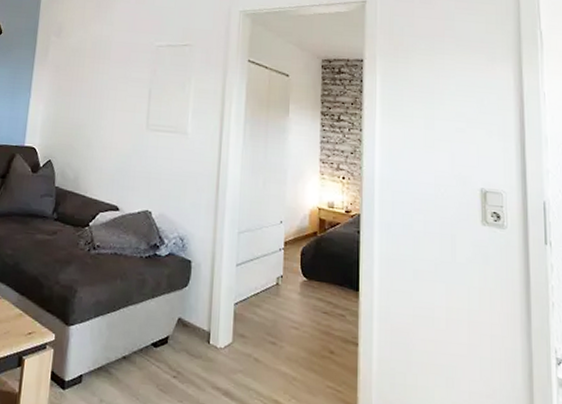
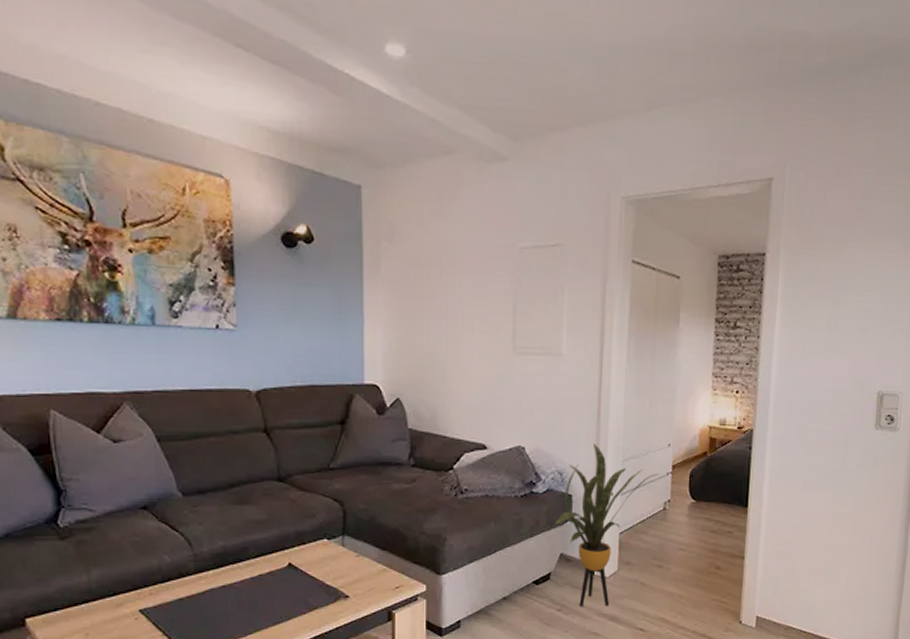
house plant: none [174,214,272,380] -> present [554,443,659,607]

